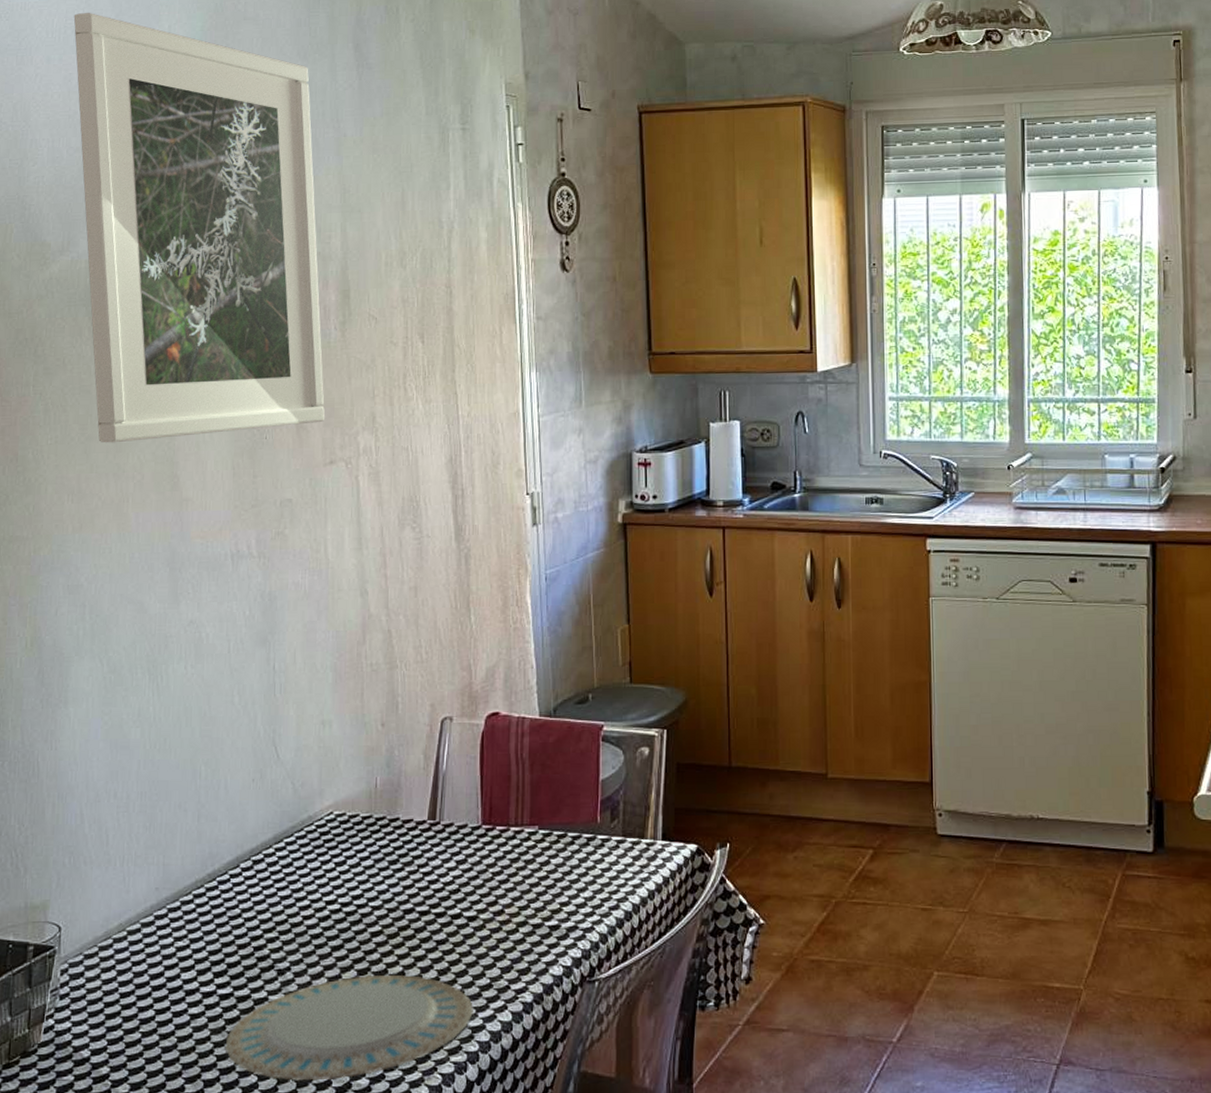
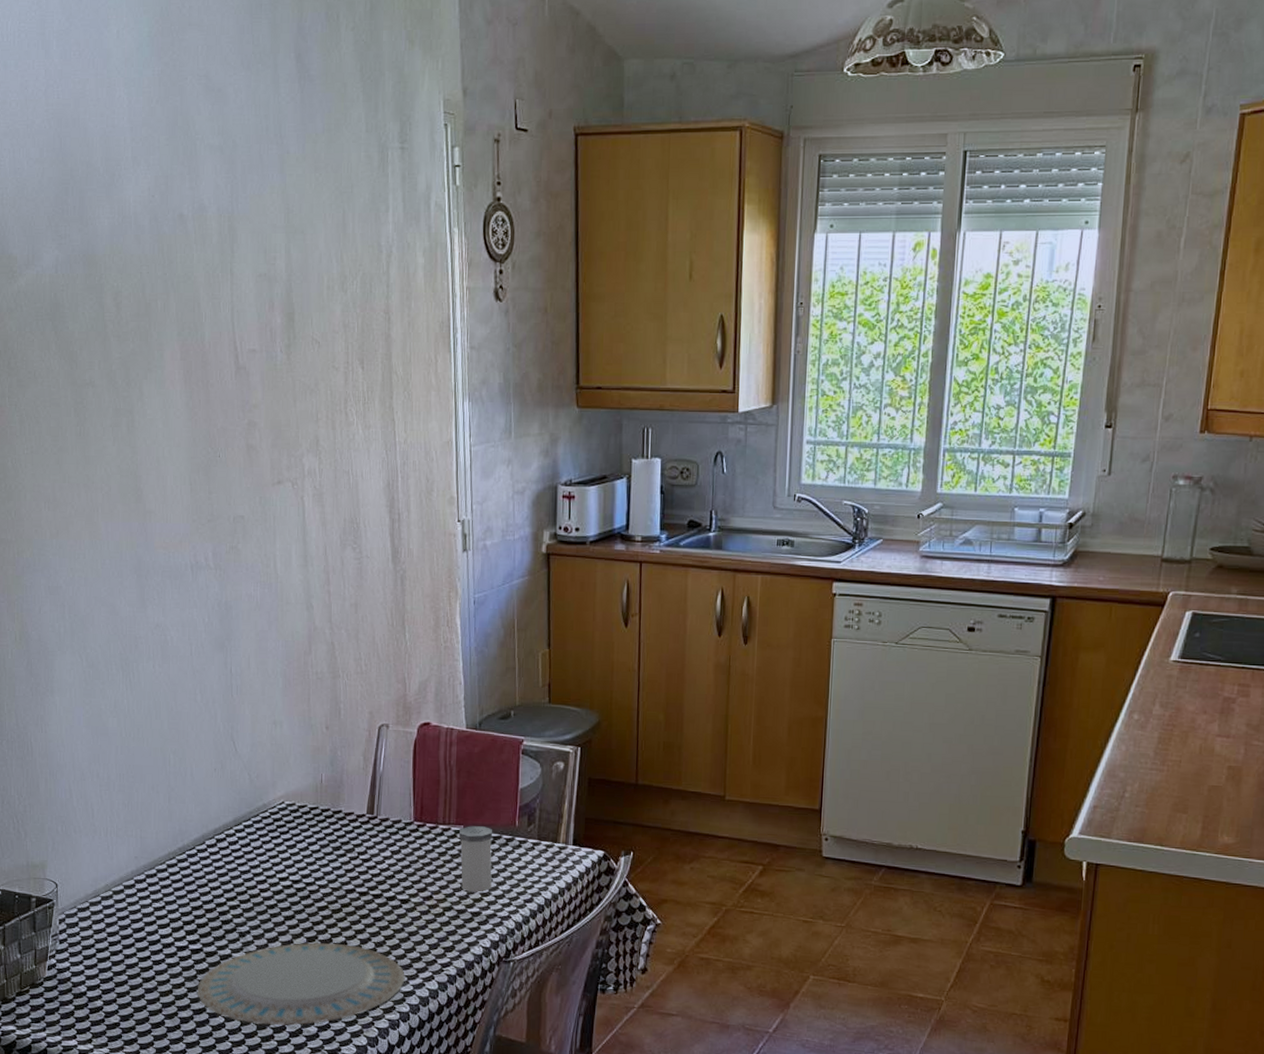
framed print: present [73,13,325,443] -> none [26,15,272,455]
salt shaker: none [534,825,572,902] -> present [459,826,493,893]

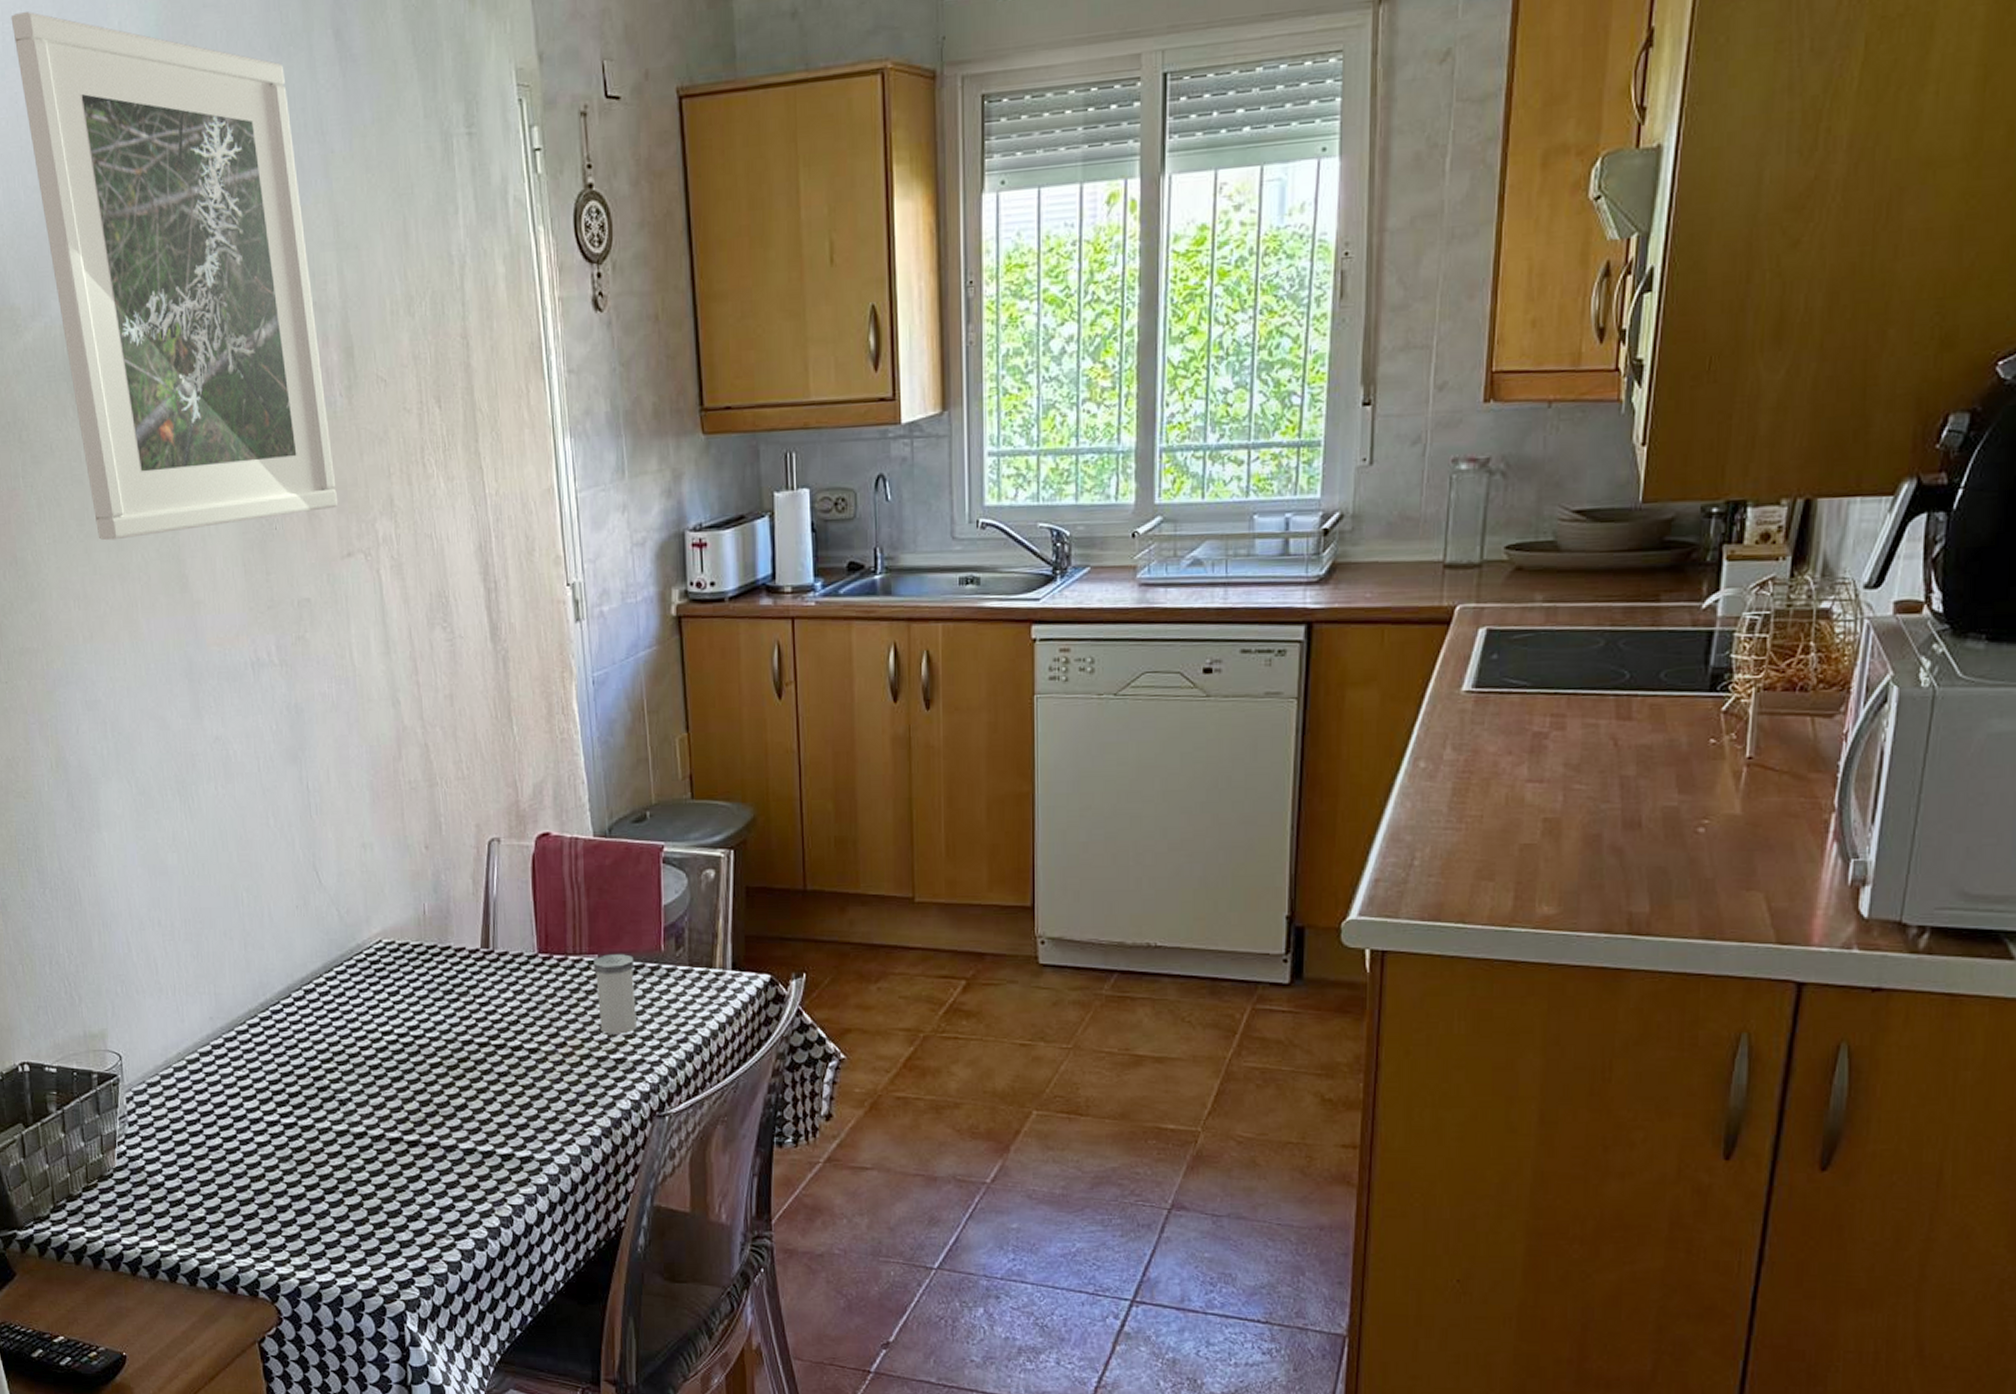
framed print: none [26,15,272,455] -> present [10,12,337,541]
plate: present [197,942,405,1026] -> none [294,1107,540,1209]

